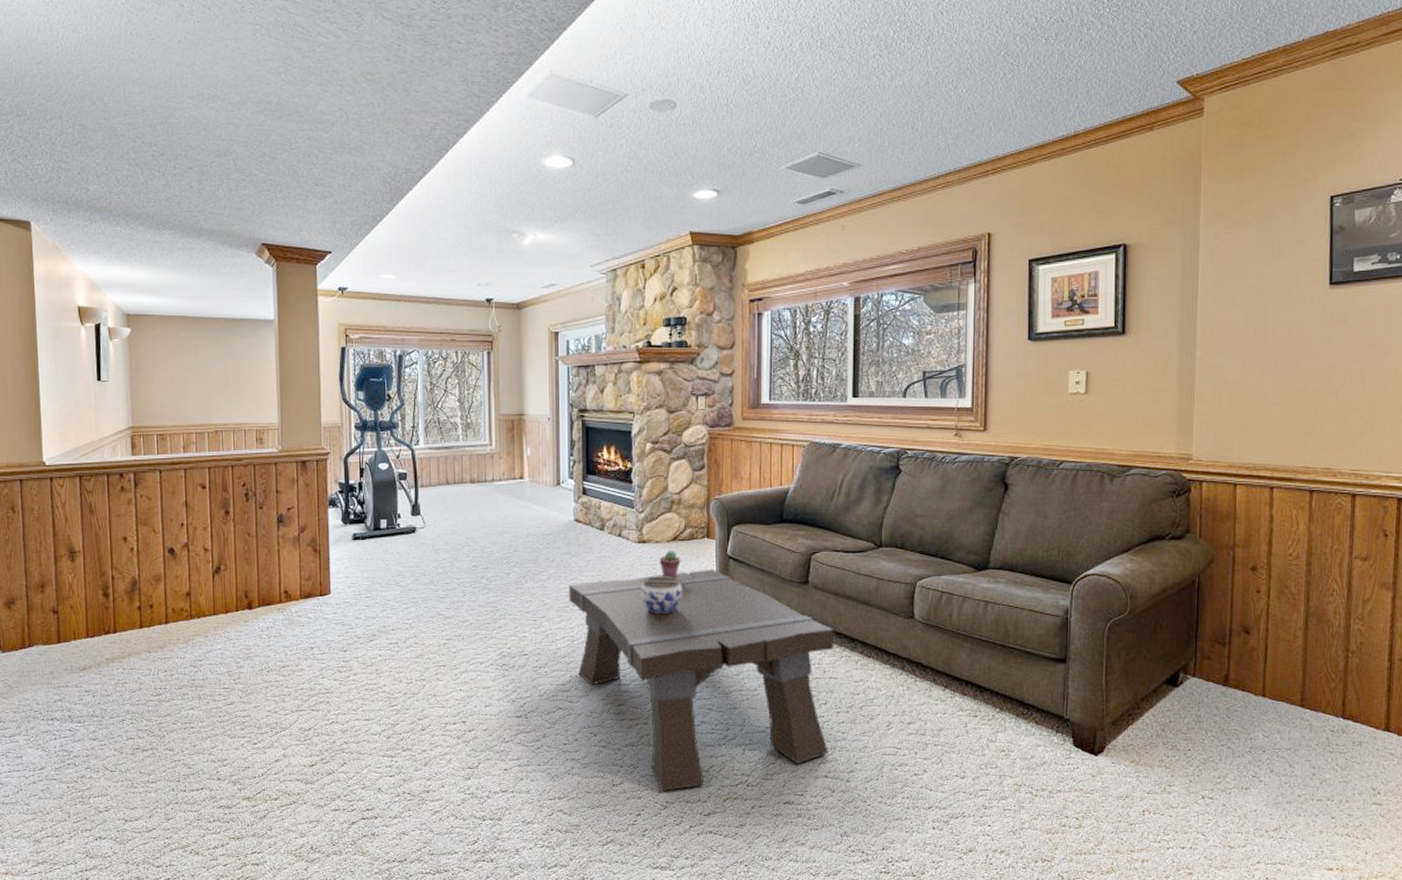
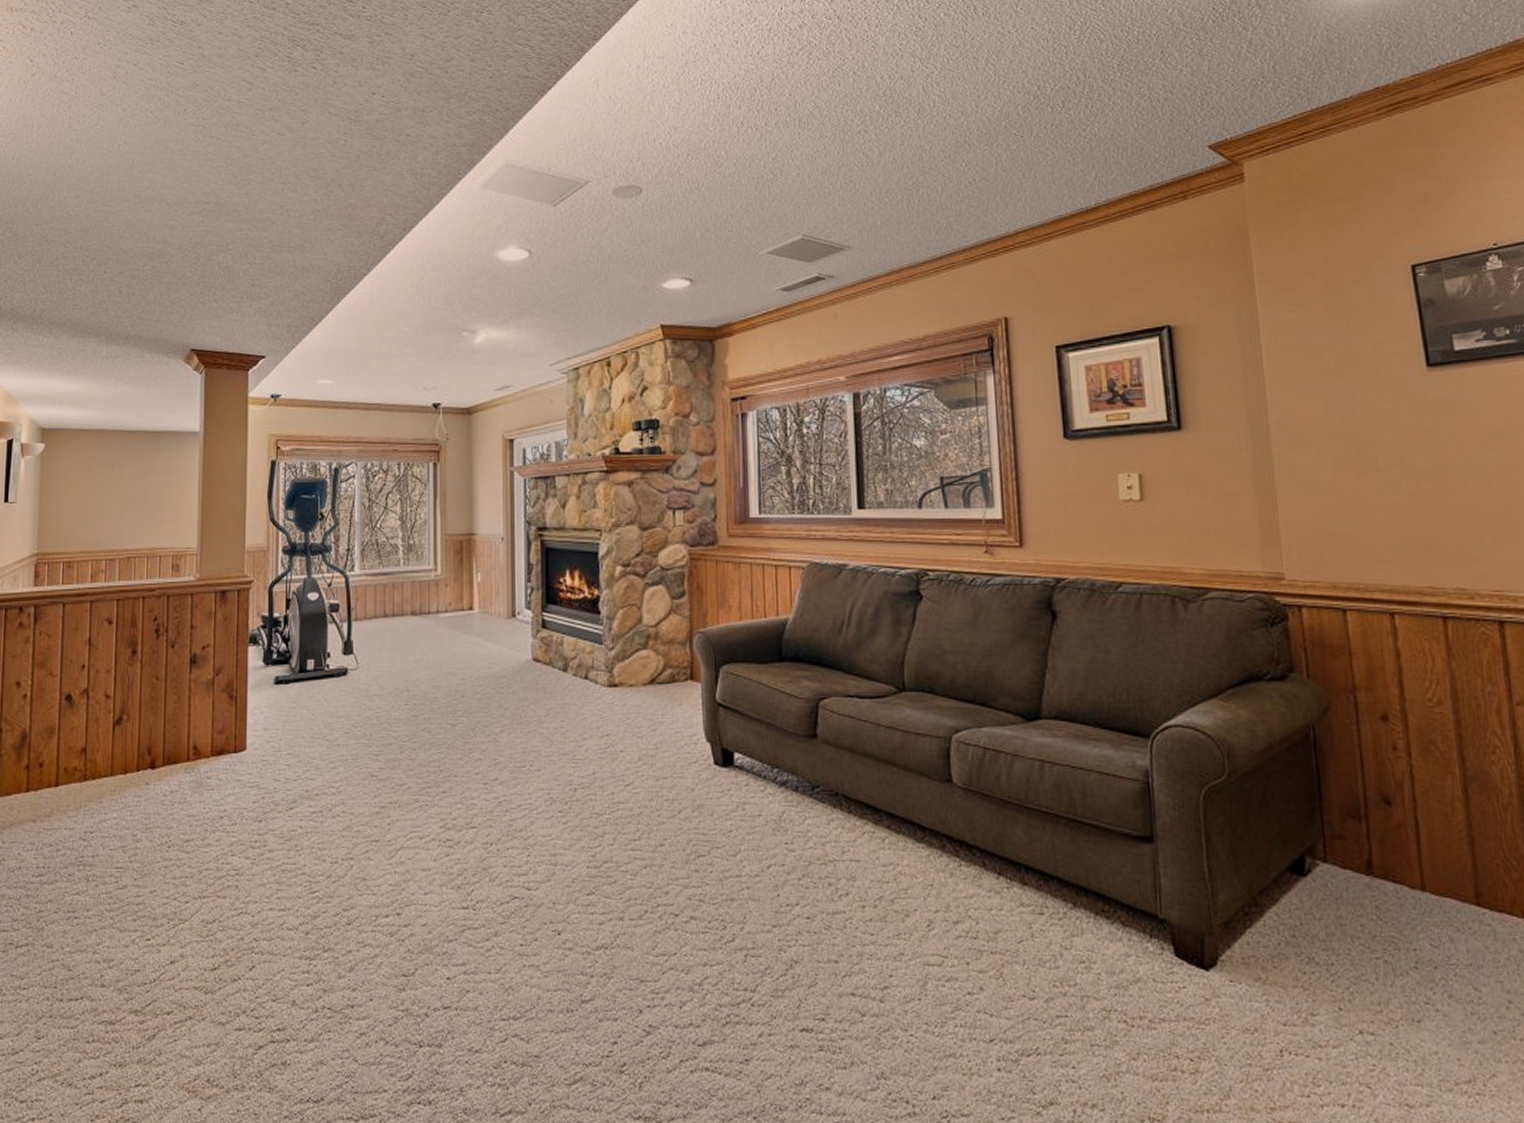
coffee table: present [568,569,834,791] -> none [525,719,854,1011]
jar: present [641,576,682,614] -> none [613,728,663,776]
potted succulent: present [659,550,681,579] -> none [633,695,660,732]

